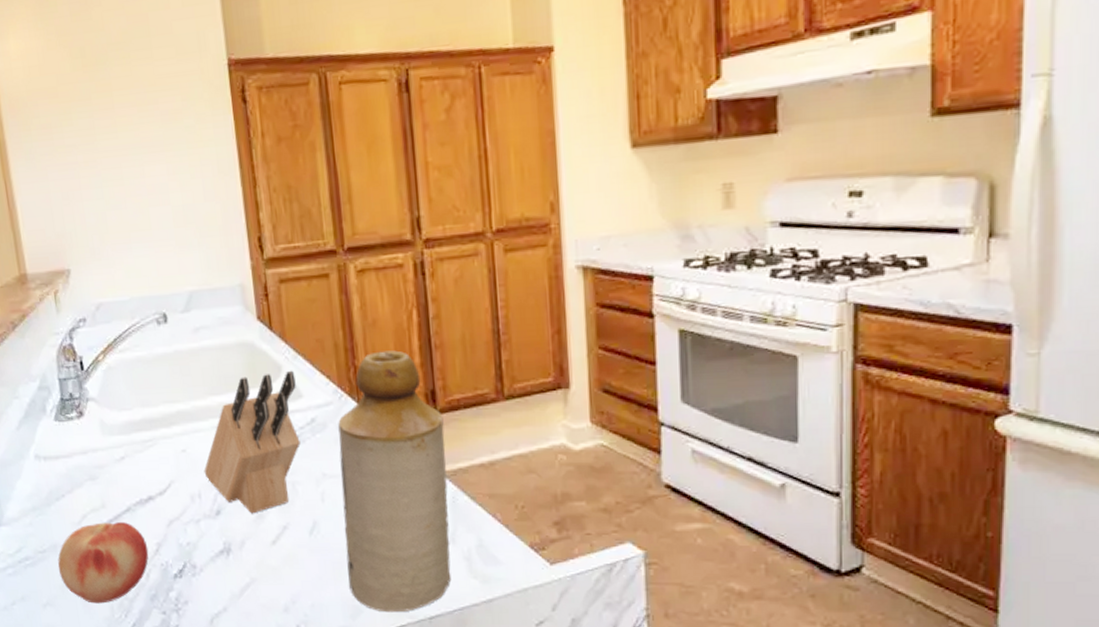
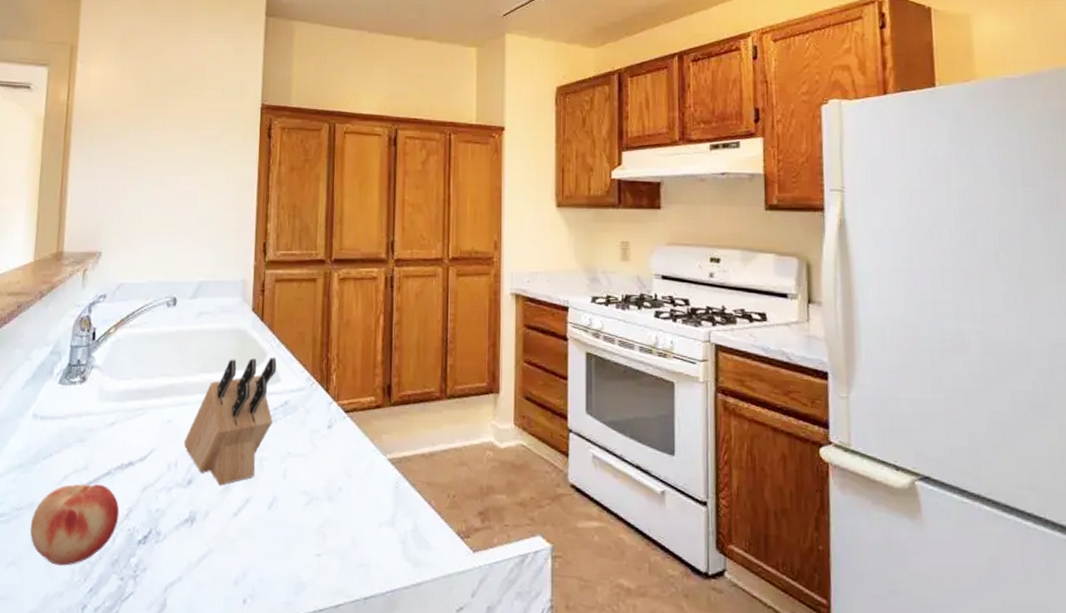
bottle: present [338,350,452,613] -> none [297,347,395,591]

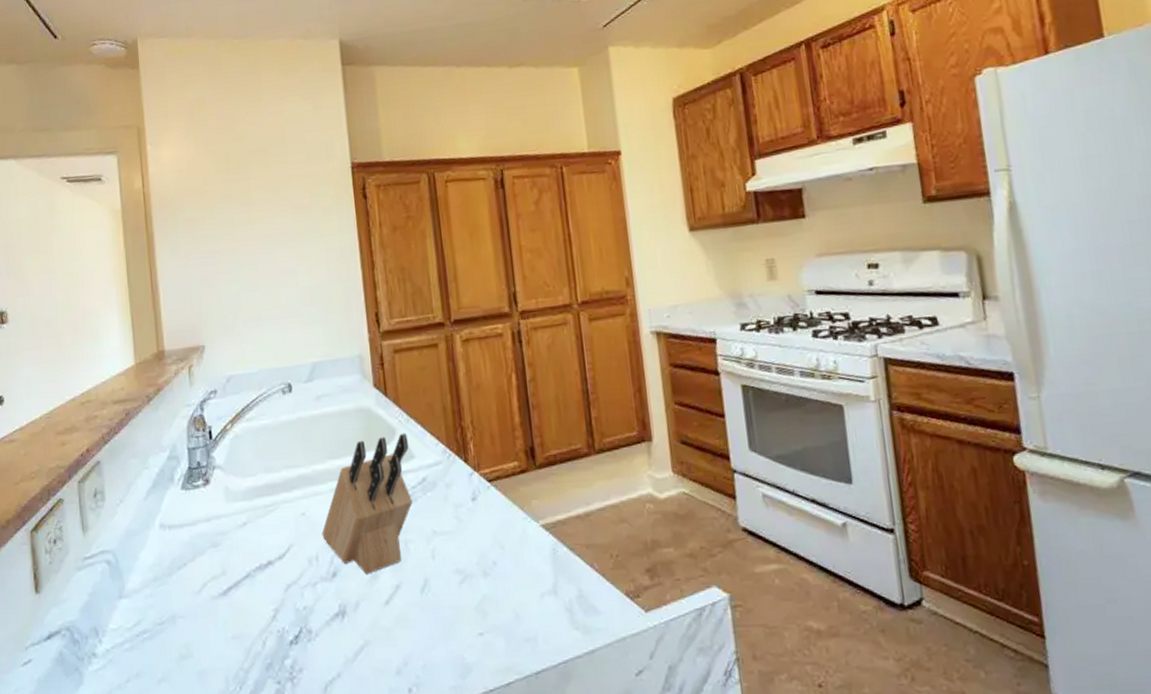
fruit: present [30,484,120,566] -> none [175,588,266,677]

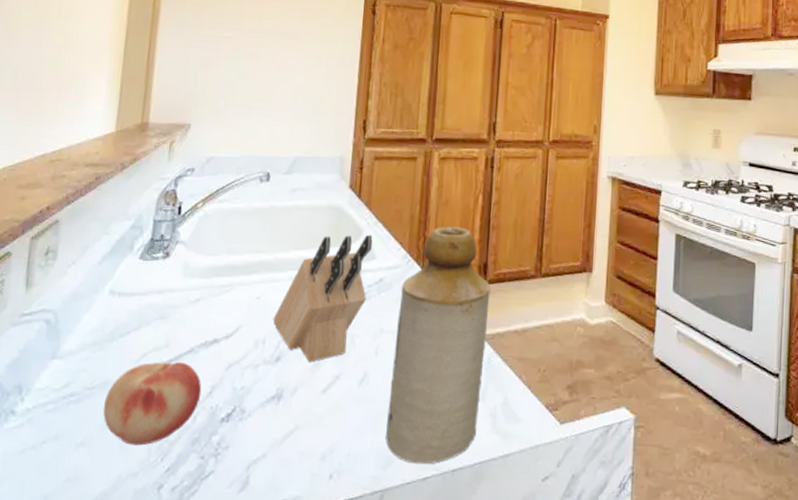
fruit: none [175,588,266,677] -> present [103,361,202,446]
bottle: none [447,411,555,670] -> present [385,226,491,465]

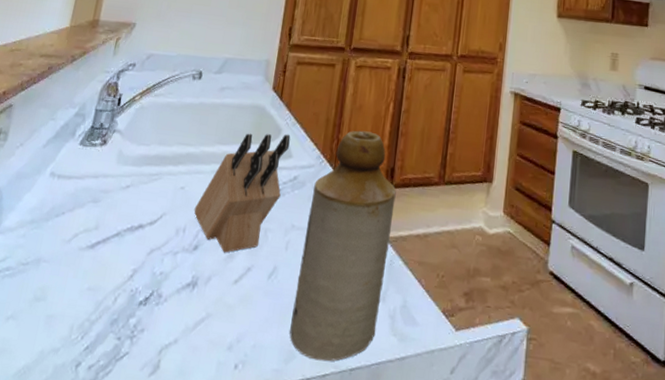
fruit: present [103,361,202,446] -> none [33,243,125,323]

